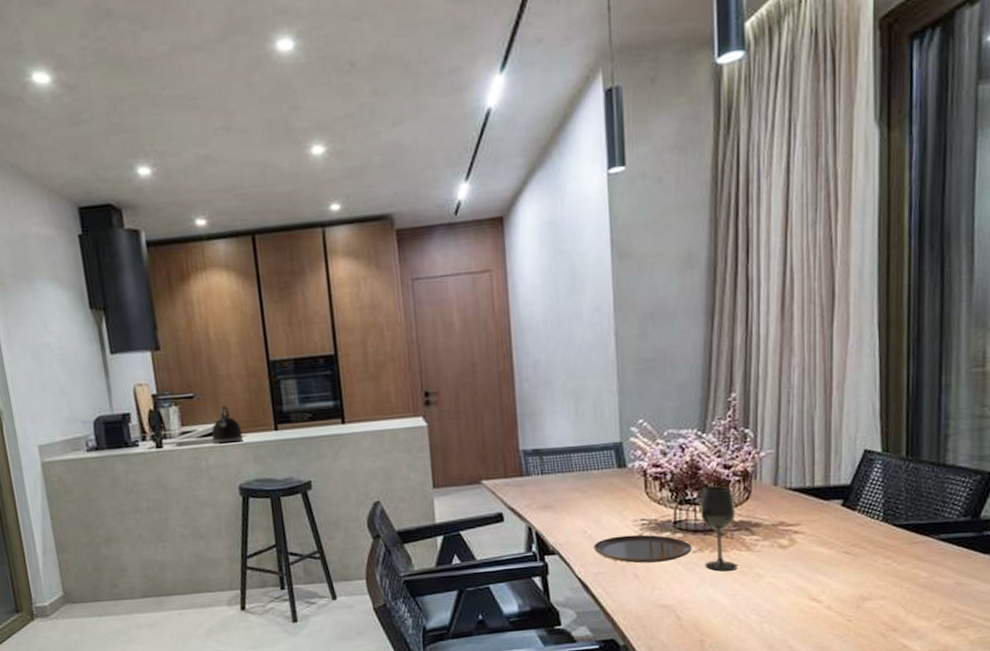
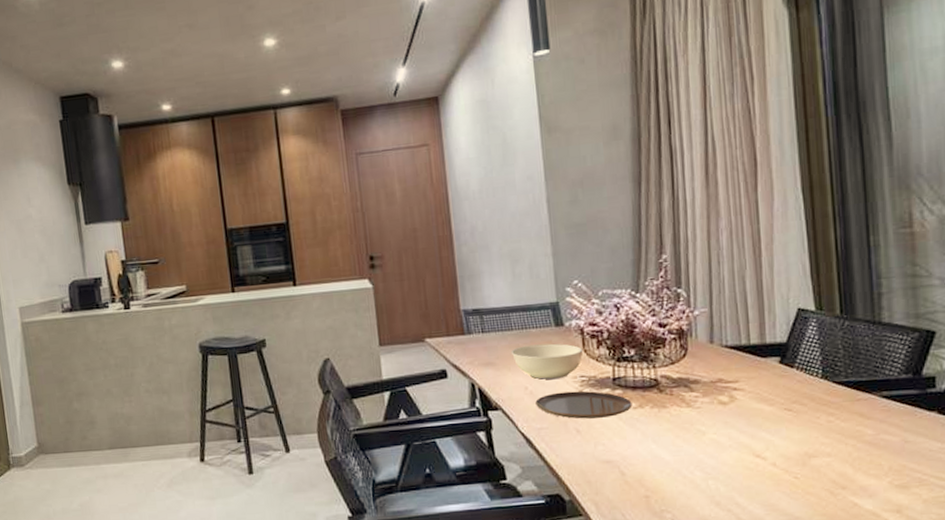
kettle: present [211,405,243,445] -> none [174,269,203,306]
bowl: none [570,485,645,523] -> present [510,343,583,380]
wine glass: present [700,485,738,571] -> none [637,343,679,427]

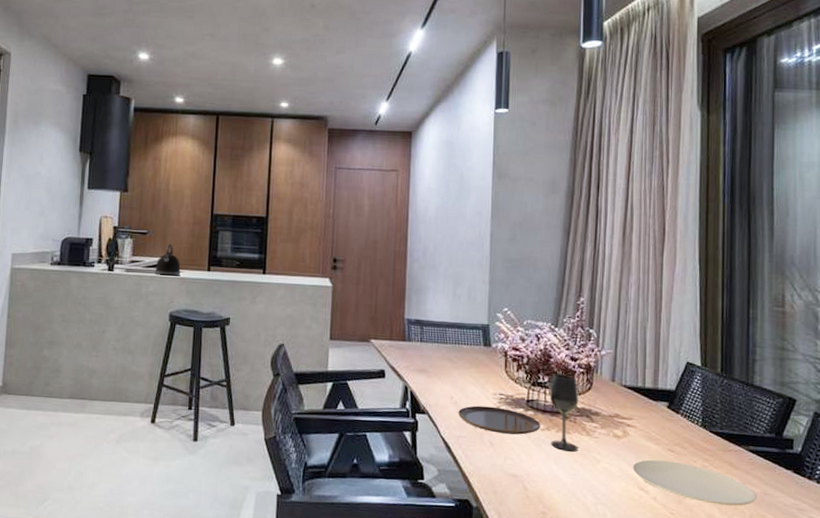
kettle: none [174,269,203,306] -> present [154,244,181,277]
bowl: present [510,343,583,380] -> none [443,359,505,393]
wine glass: none [637,343,679,427] -> present [549,374,579,452]
plate: none [744,420,896,461] -> present [632,459,757,506]

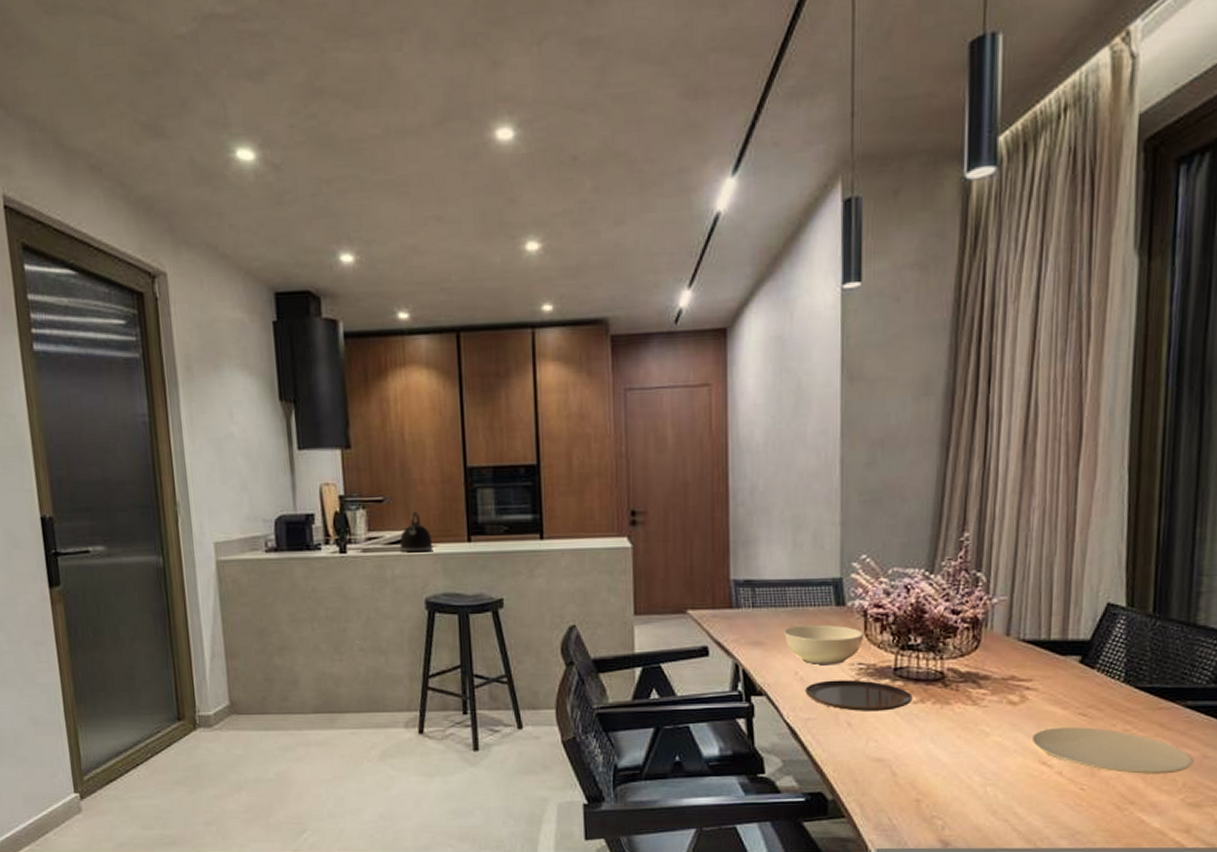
bowl: none [443,359,505,393] -> present [783,624,865,664]
wine glass: present [549,374,579,452] -> none [923,632,963,726]

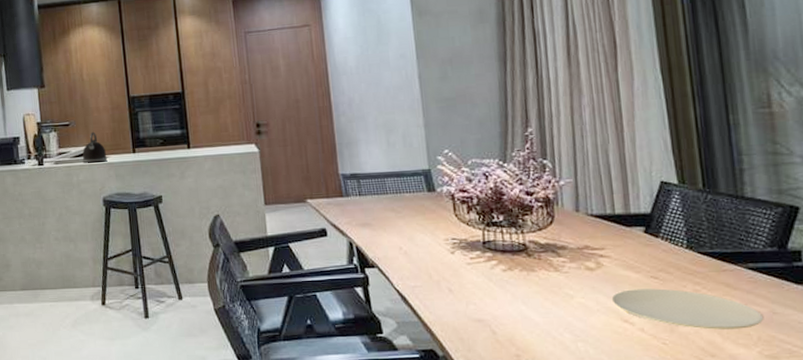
bowl: present [783,624,865,664] -> none [386,207,454,241]
plate: present [805,680,913,711] -> none [409,252,502,279]

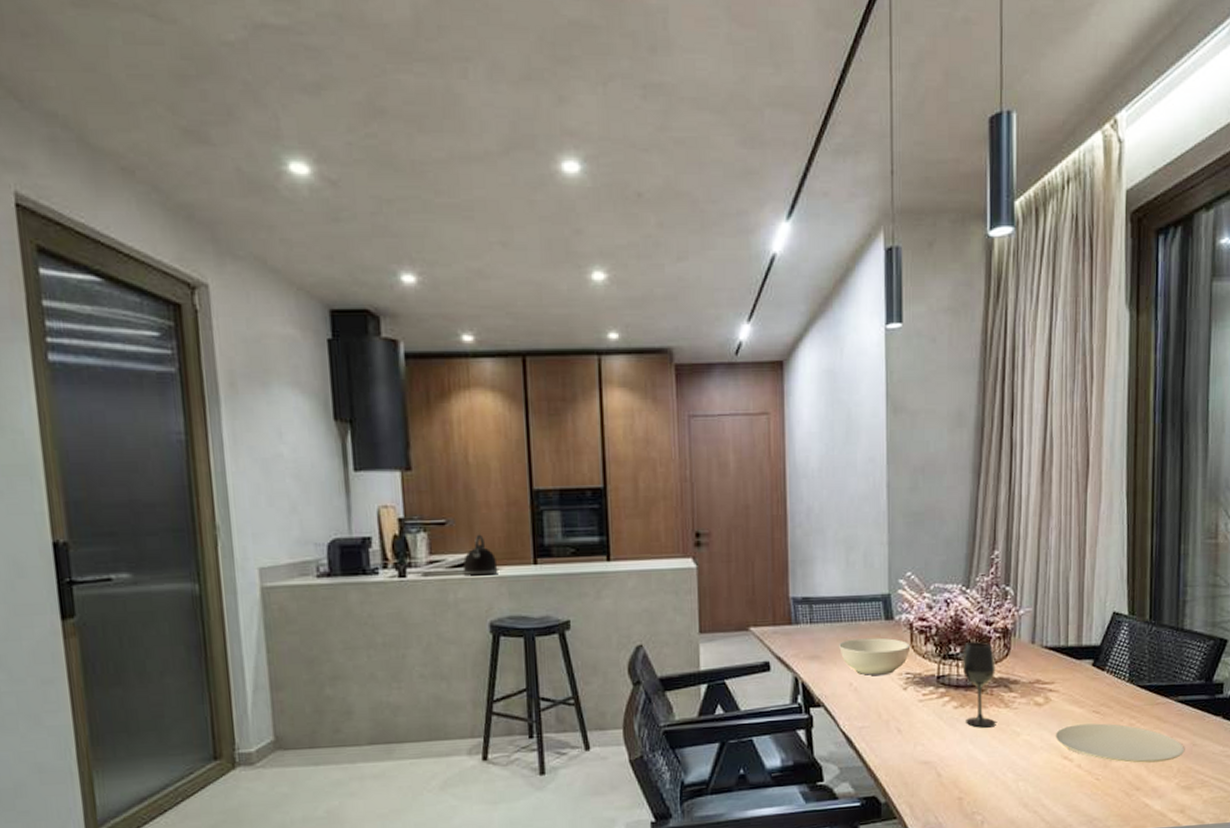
bowl: none [386,207,454,241] -> present [838,637,911,675]
wine glass: none [506,210,547,290] -> present [962,642,996,728]

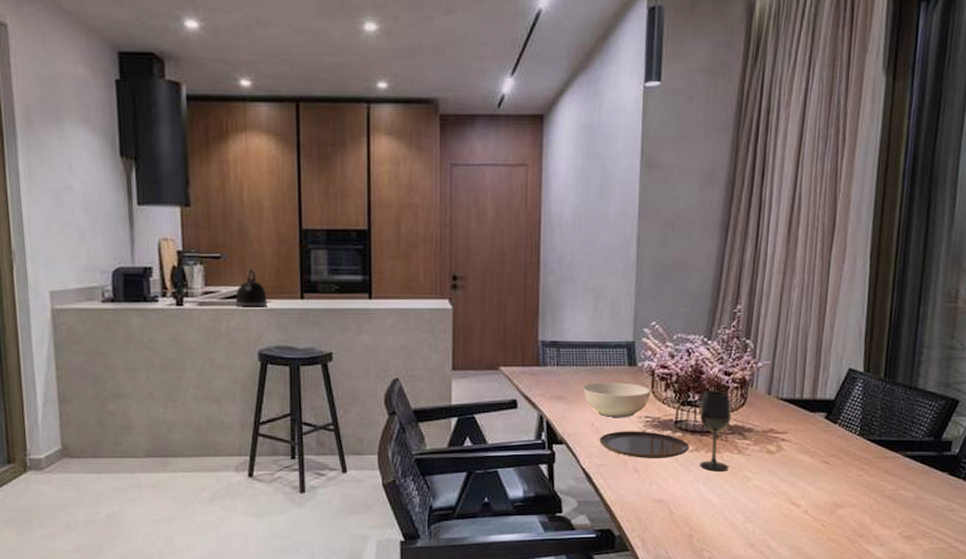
plate: none [859,688,954,718] -> present [599,431,690,458]
plate: present [1055,723,1185,763] -> none [784,473,910,512]

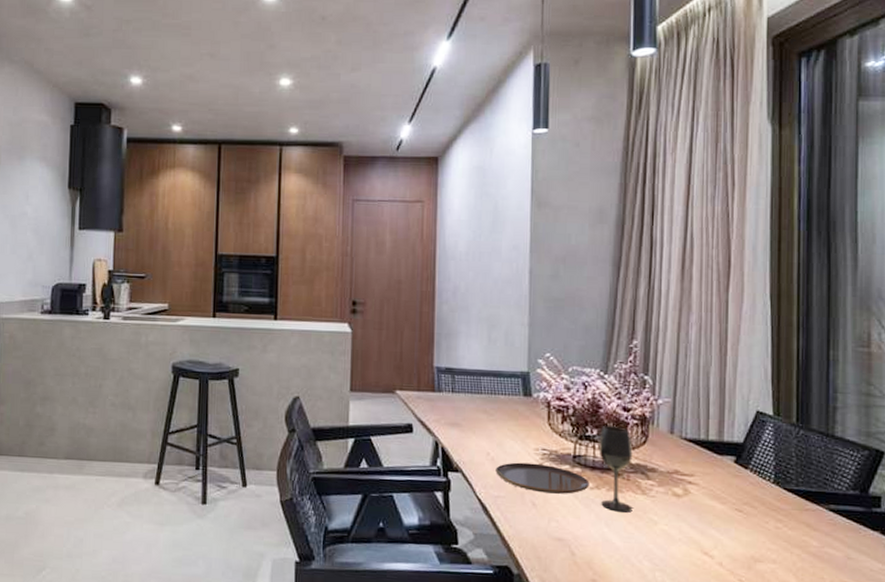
kettle: present [235,268,268,309] -> none [154,288,183,325]
bowl: present [582,382,652,417] -> none [477,411,548,448]

